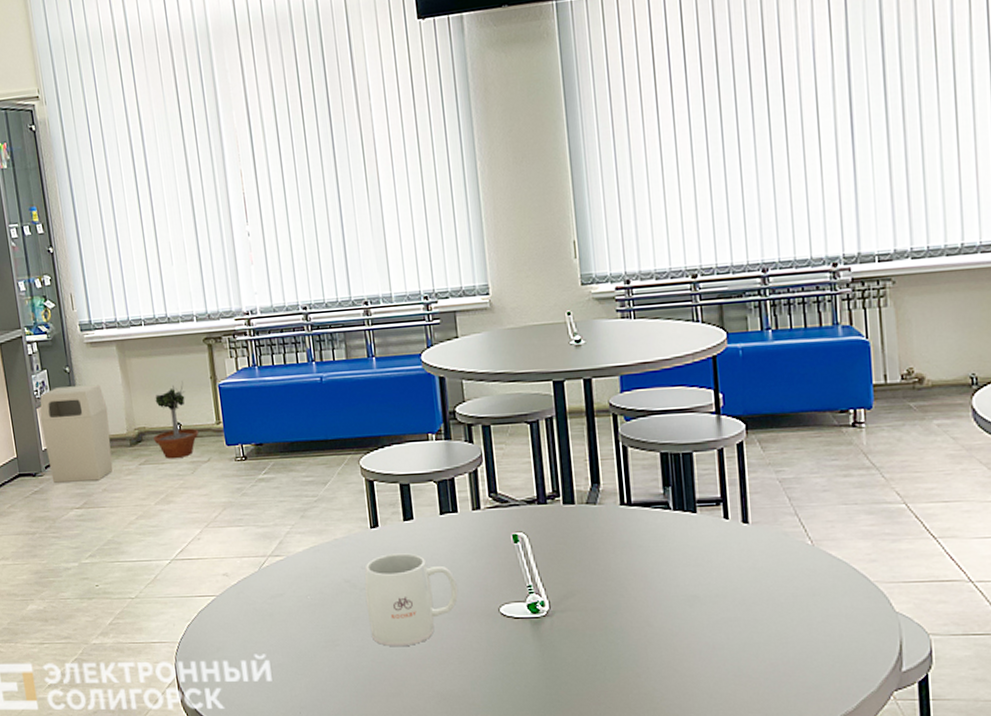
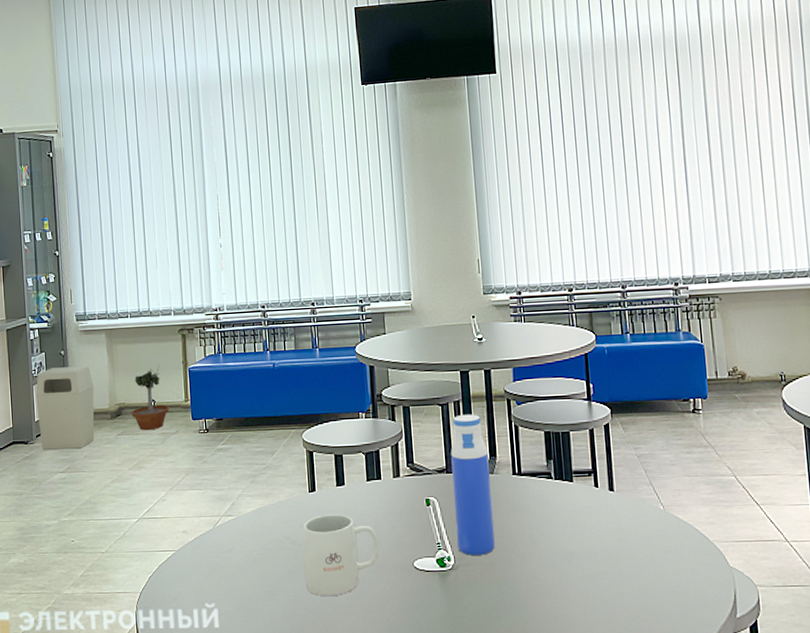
water bottle: none [542,433,599,600] -> present [451,414,495,555]

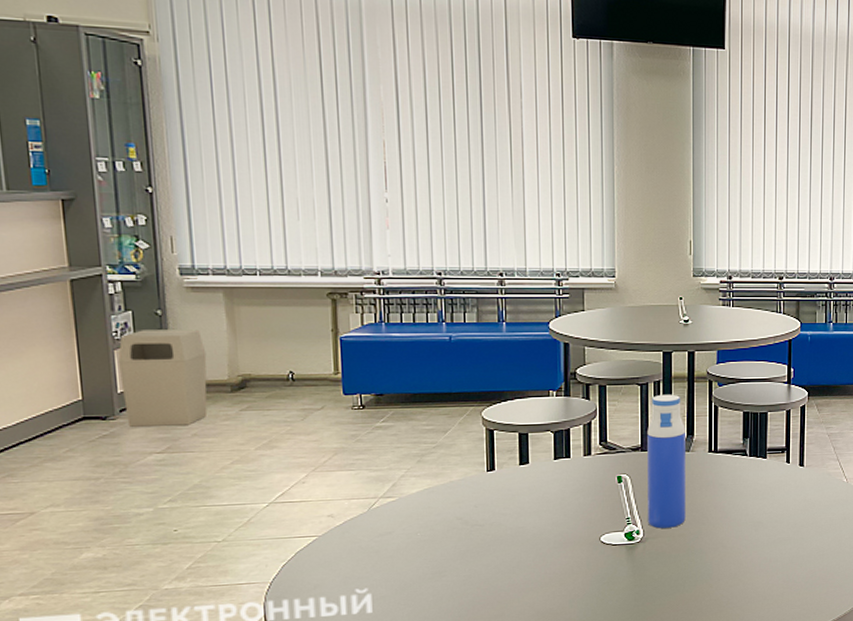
potted tree: present [131,364,170,431] -> none [260,332,314,406]
mug: present [302,514,380,597] -> none [476,493,565,575]

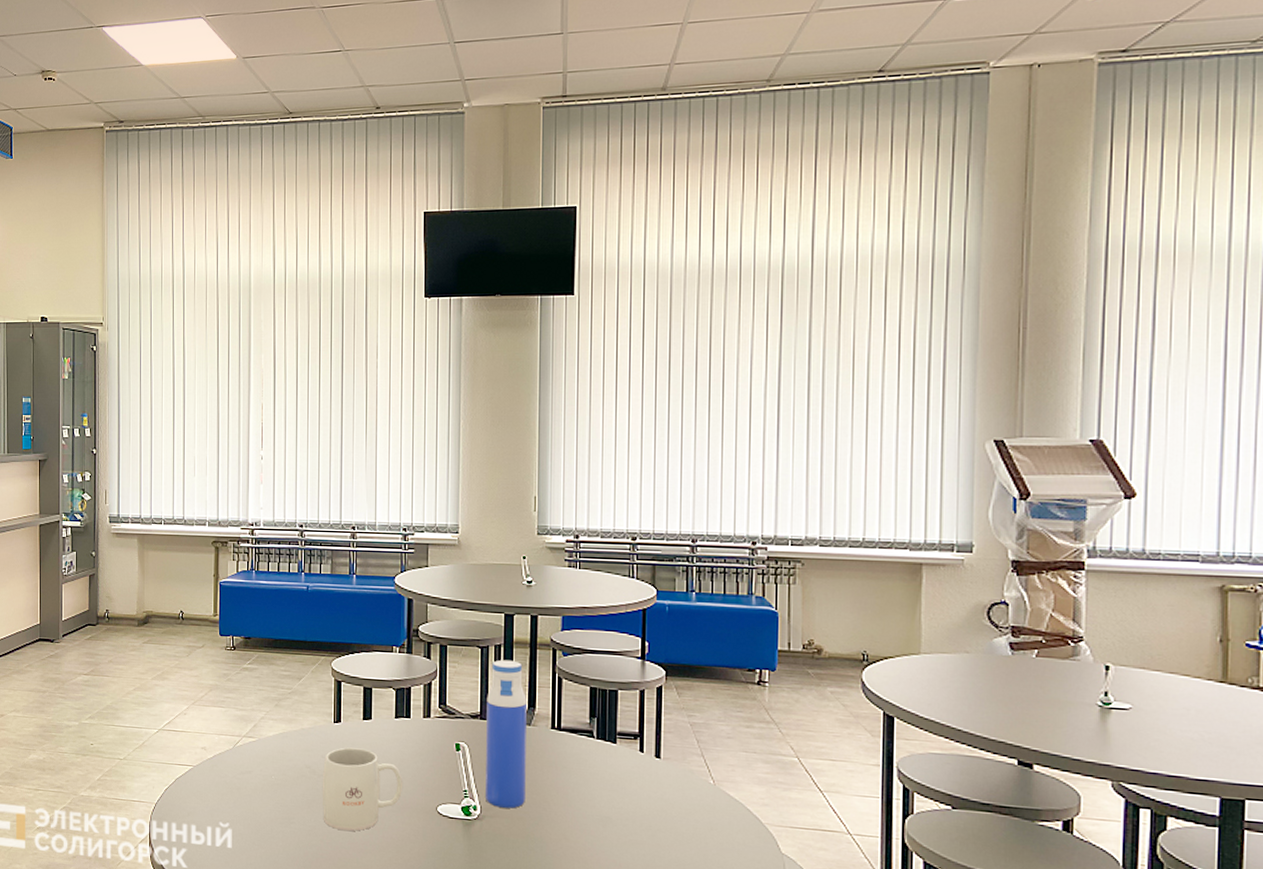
trash bin: present [118,329,208,427] -> none [65,568,123,652]
mug: none [476,493,565,575] -> present [322,747,404,832]

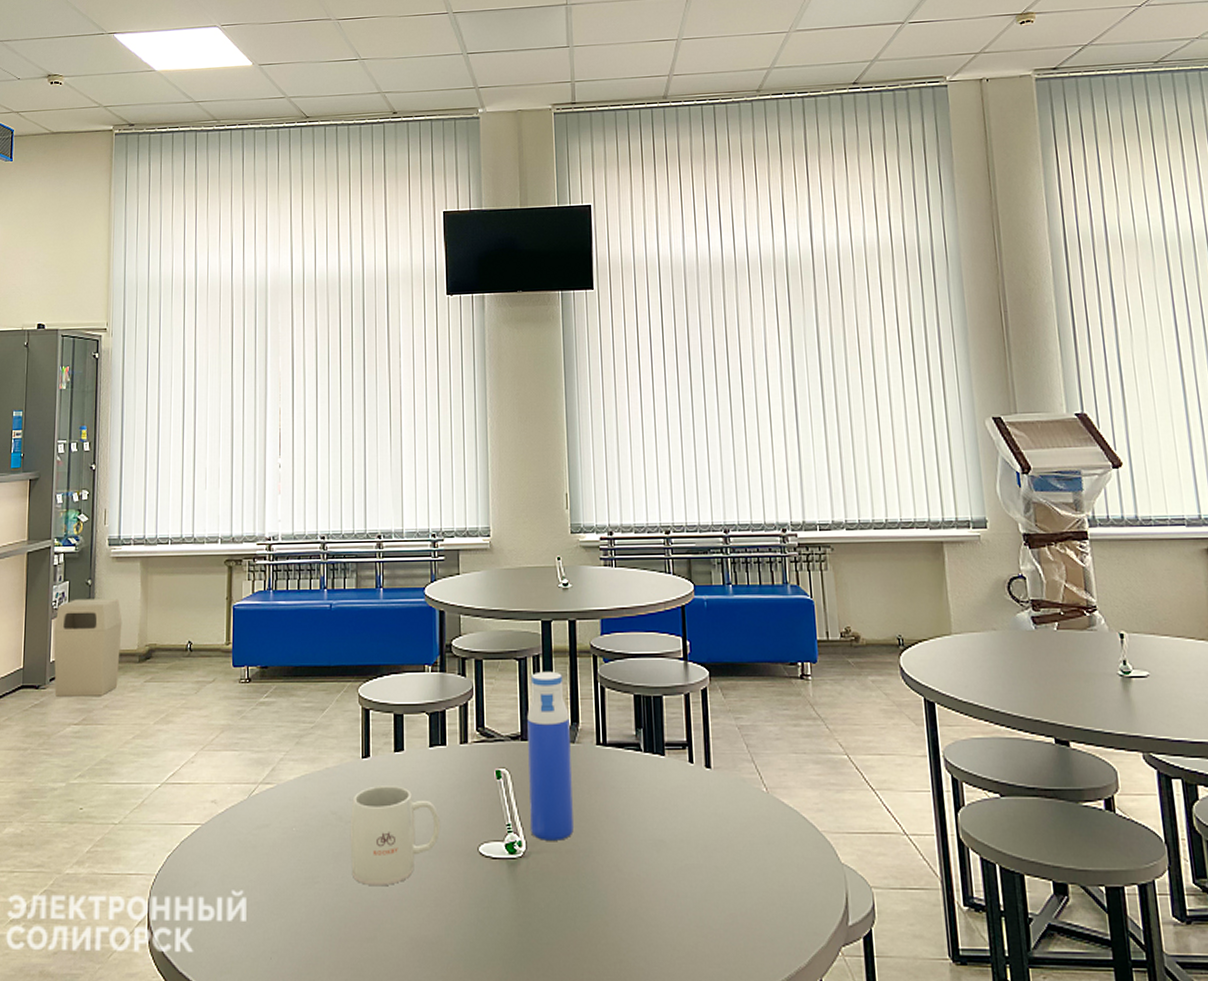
trash bin: none [65,568,123,652] -> present [53,599,122,696]

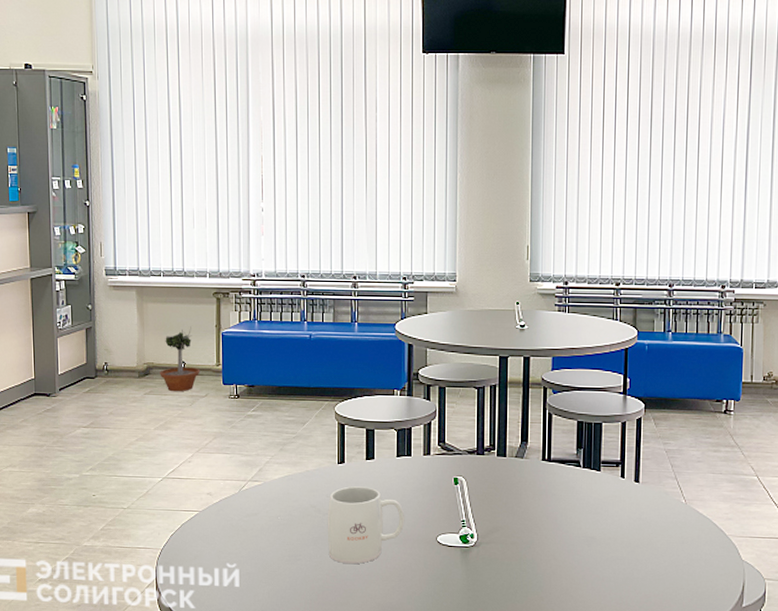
trash bin: present [53,599,122,696] -> none [60,321,122,405]
potted tree: none [163,600,208,678] -> present [160,326,201,392]
water bottle: present [527,671,574,841] -> none [482,399,520,535]

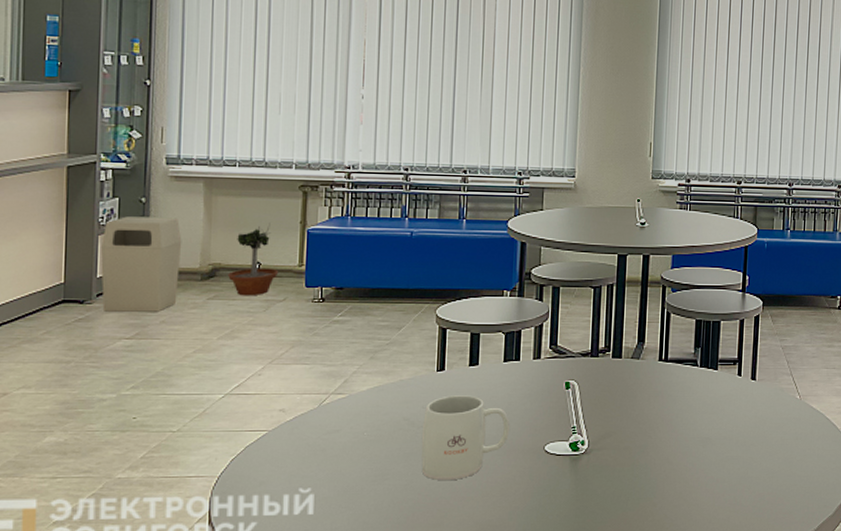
trash bin: none [60,321,122,405] -> present [101,216,182,312]

